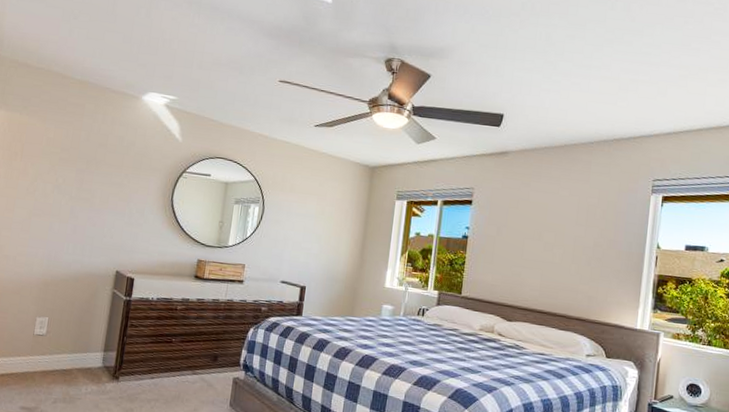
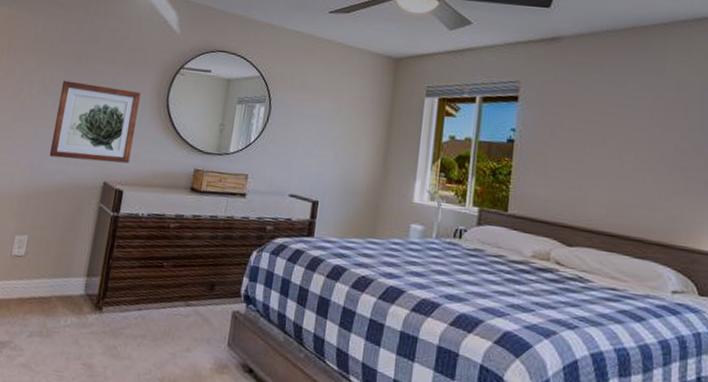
wall art: none [64,181,147,255] -> present [49,80,141,164]

